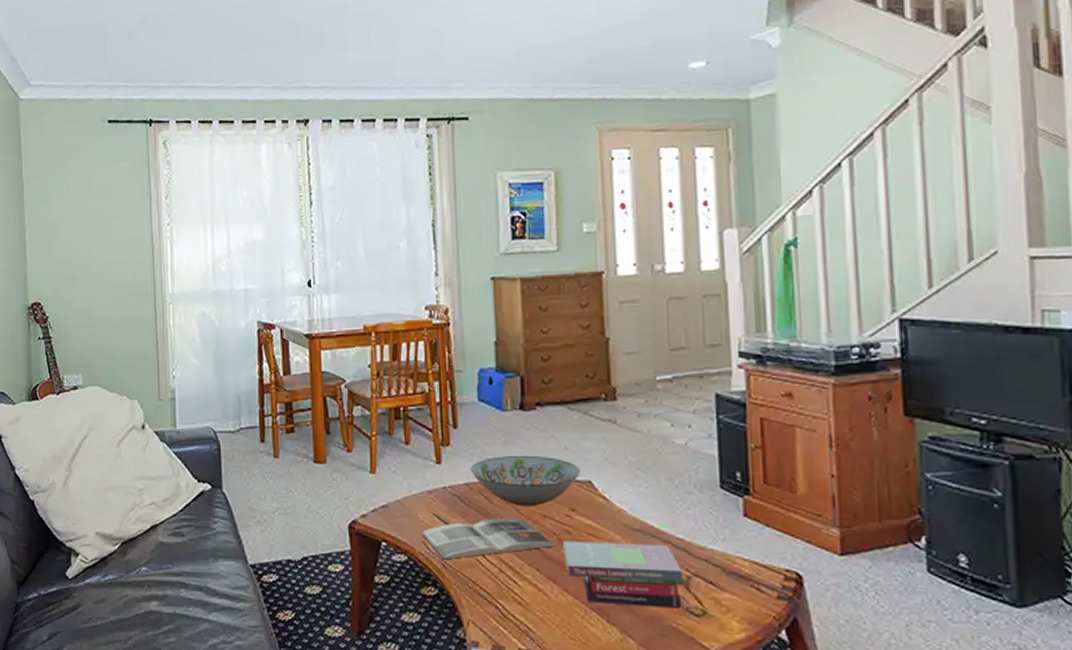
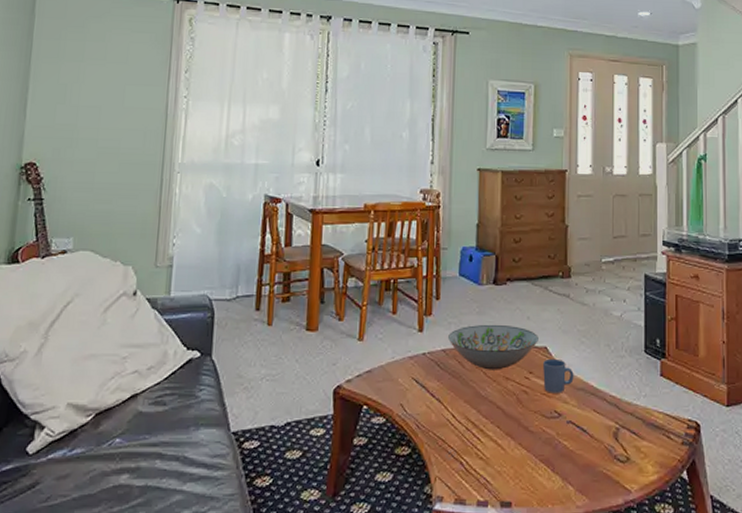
magazine: present [421,518,557,560] -> none [399,381,515,421]
books: present [563,541,685,609] -> none [521,400,614,456]
mug: none [588,494,628,535] -> present [543,358,574,394]

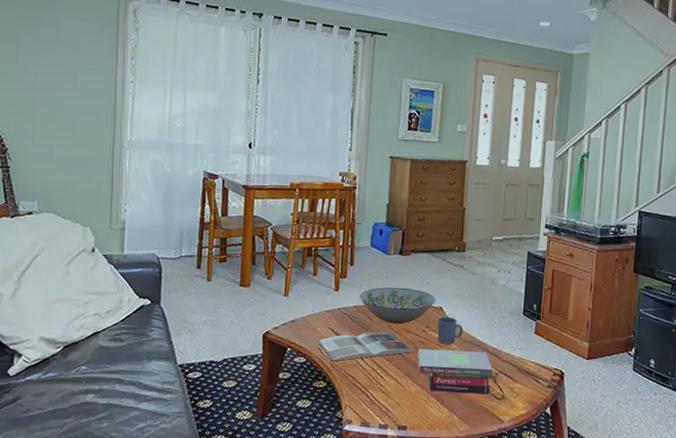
magazine: none [399,381,515,421] -> present [318,332,414,362]
books: none [521,400,614,456] -> present [417,348,494,395]

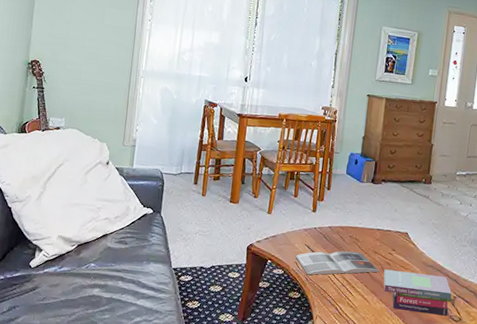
decorative bowl: present [360,287,436,324] -> none [334,211,402,246]
mug: present [437,316,463,345] -> none [402,241,426,268]

